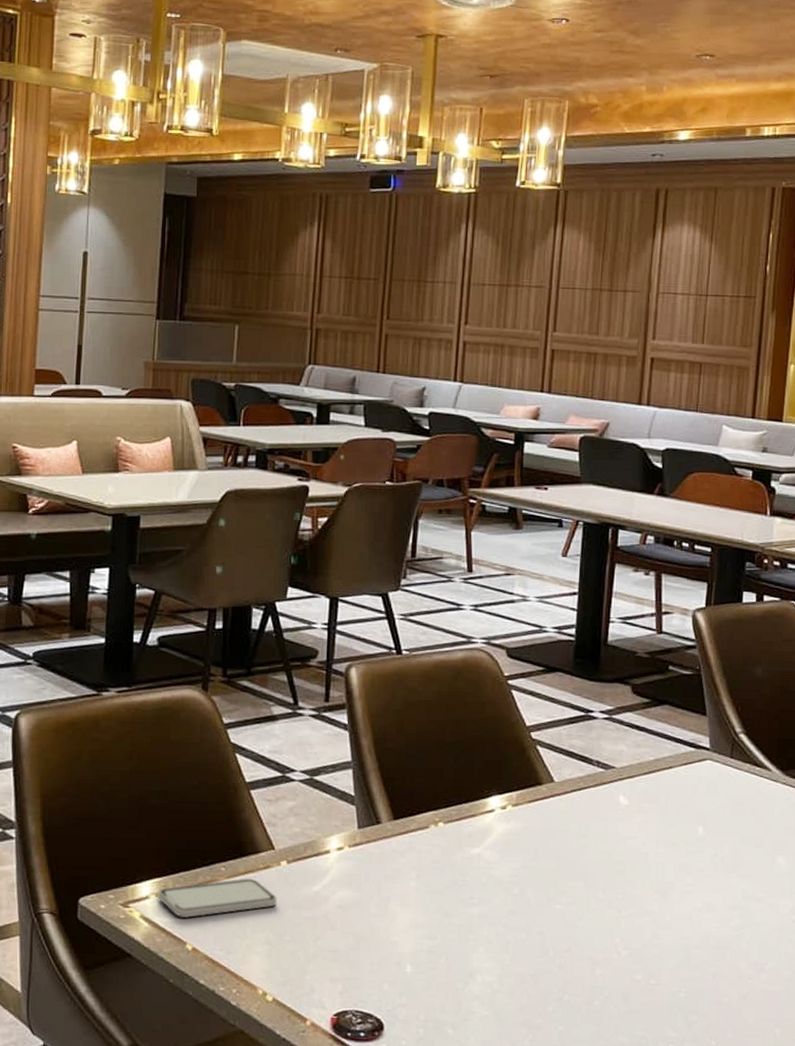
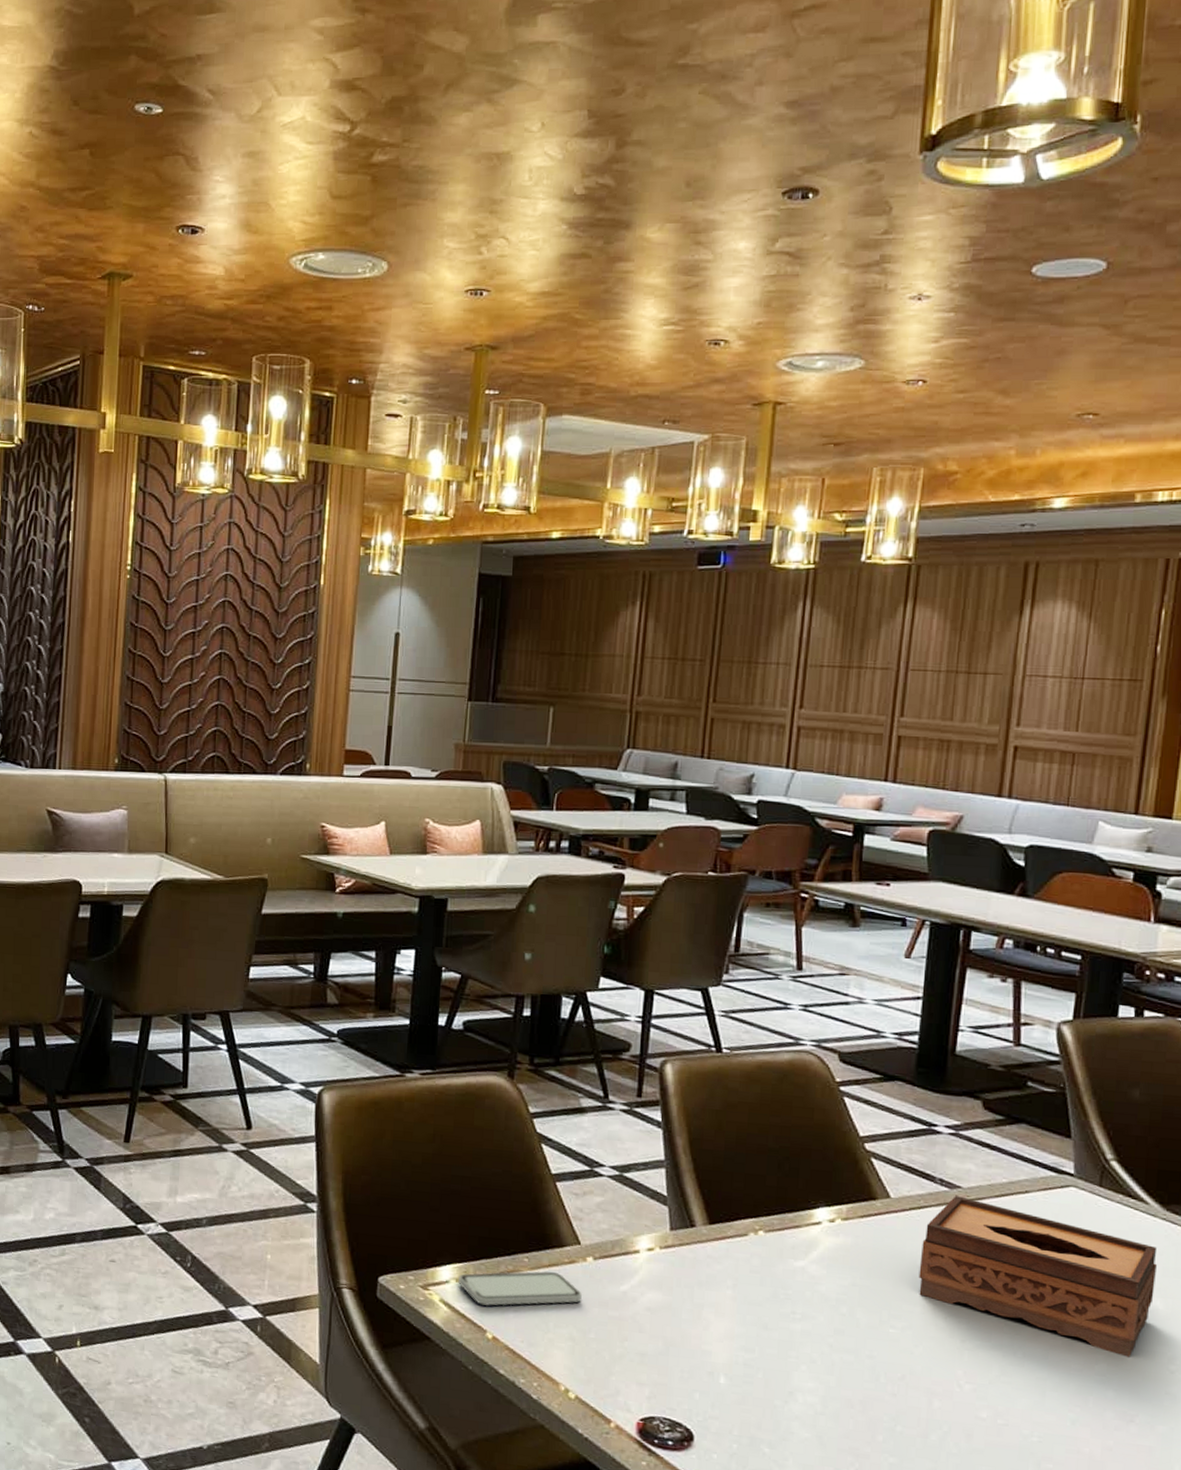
tissue box: none [580,776,780,911] -> present [919,1196,1158,1357]

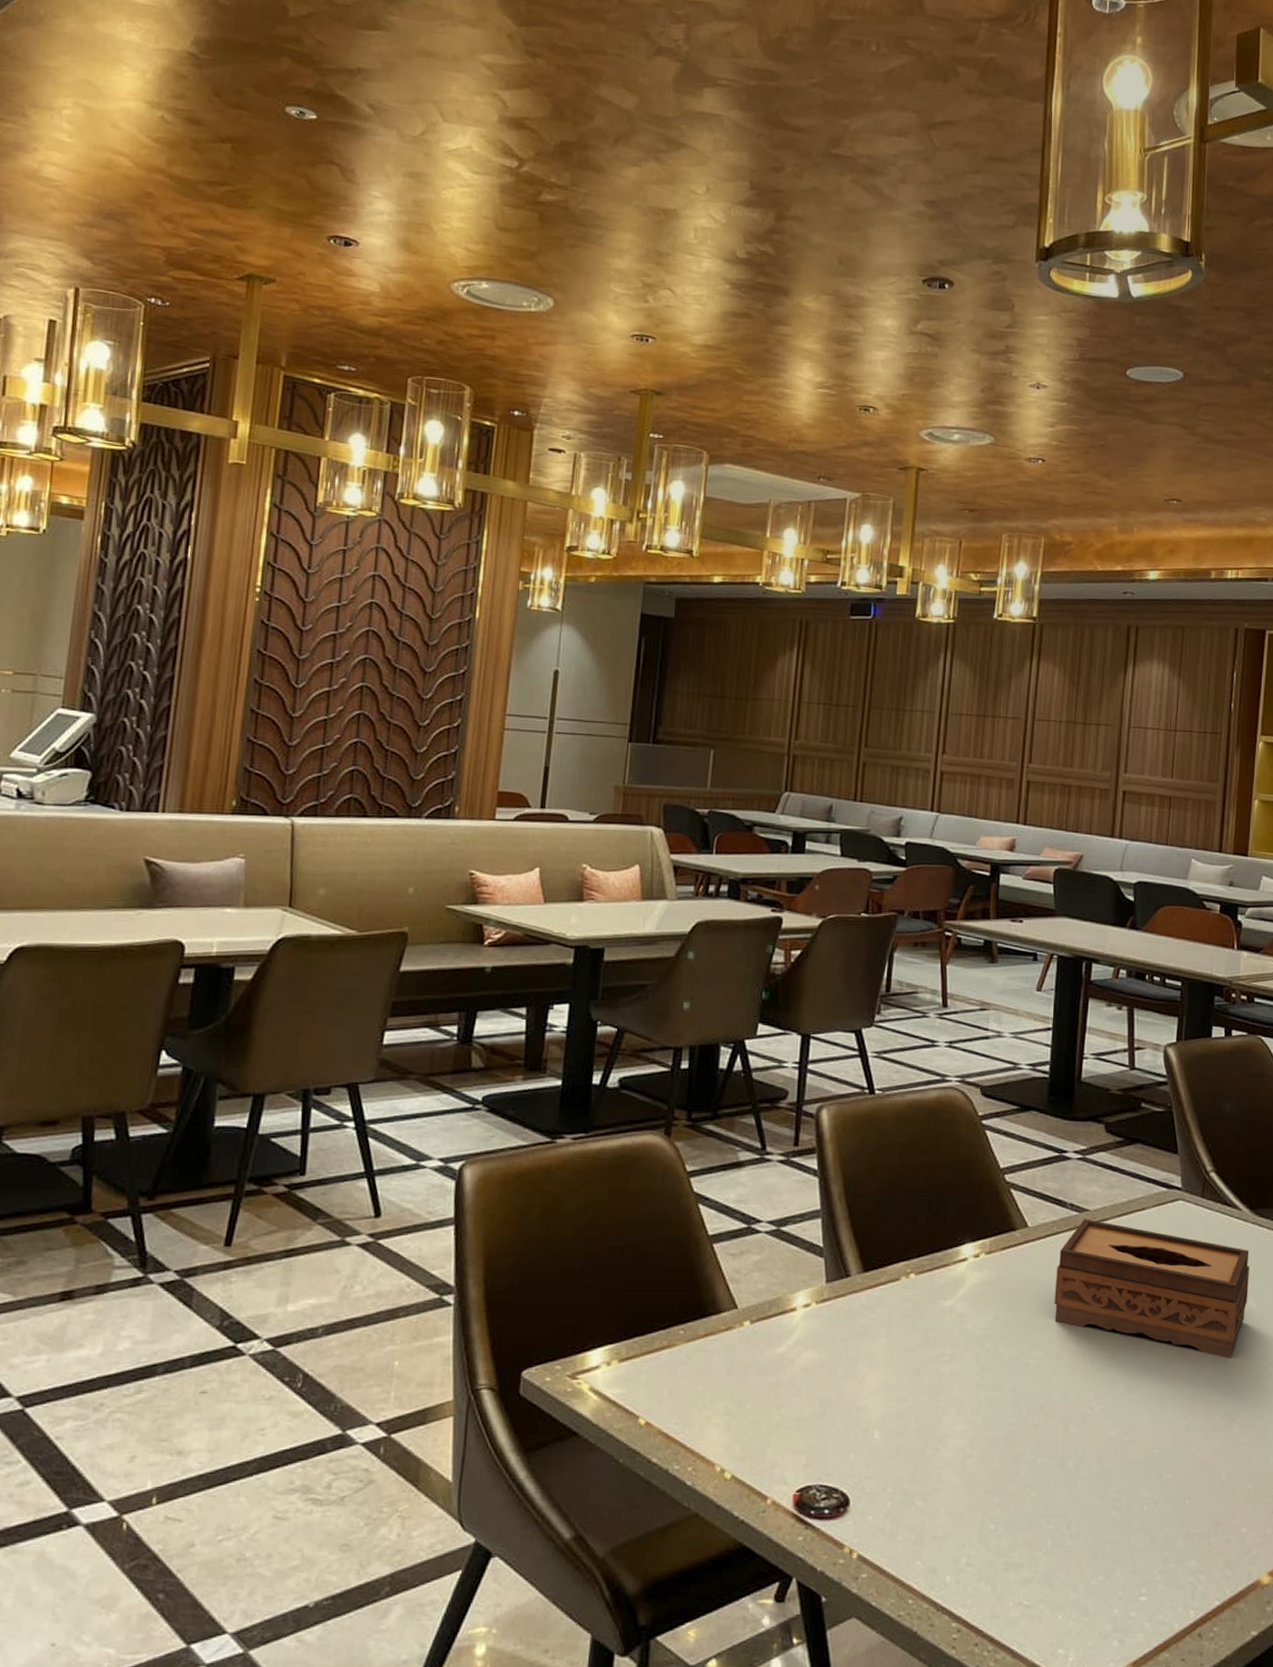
smartphone: present [458,1271,582,1306] -> none [609,1341,739,1388]

